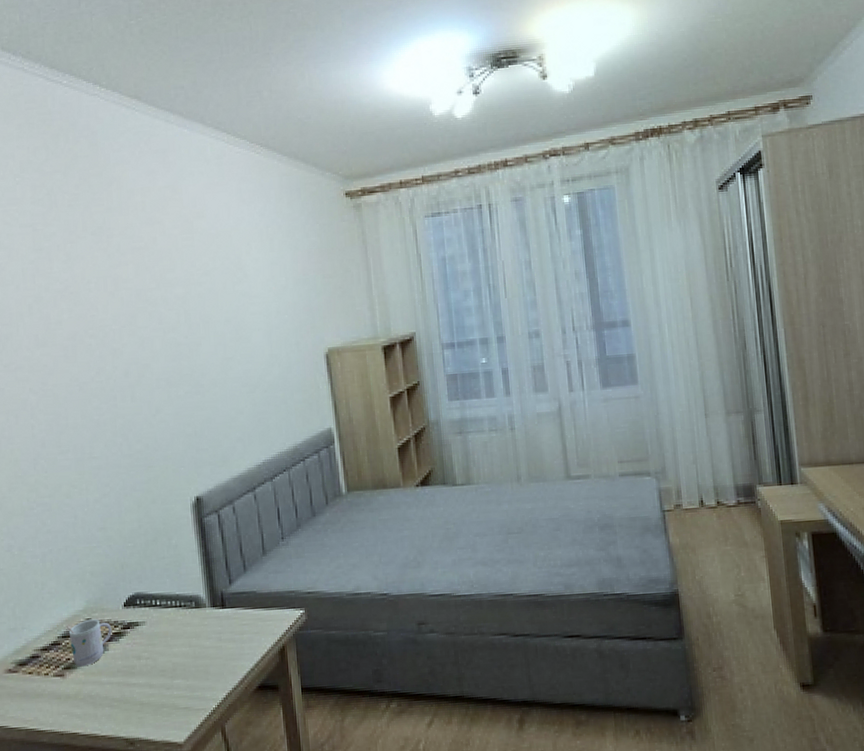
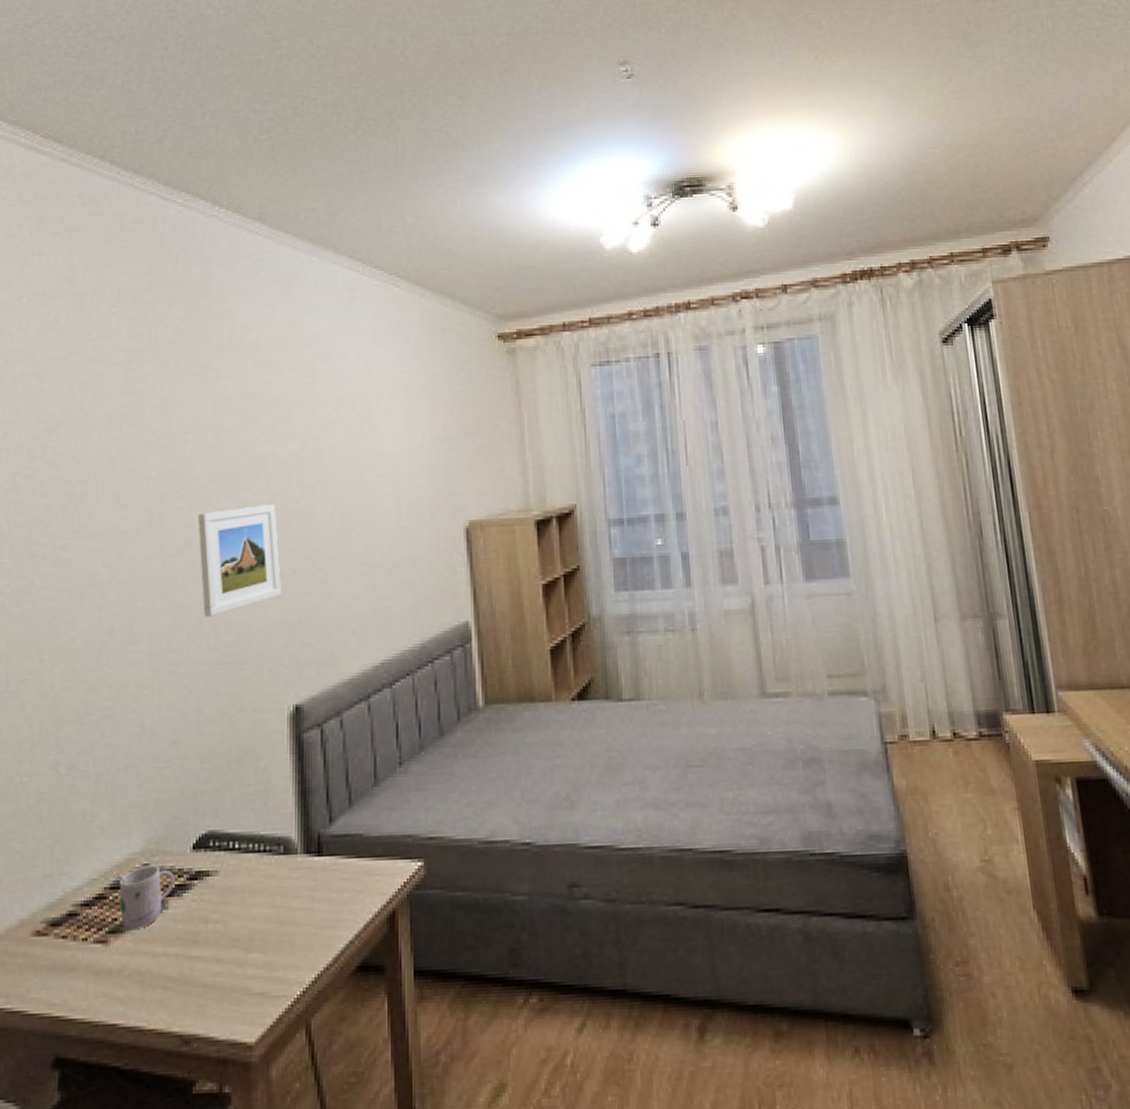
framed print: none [105,339,178,431] -> present [198,504,281,617]

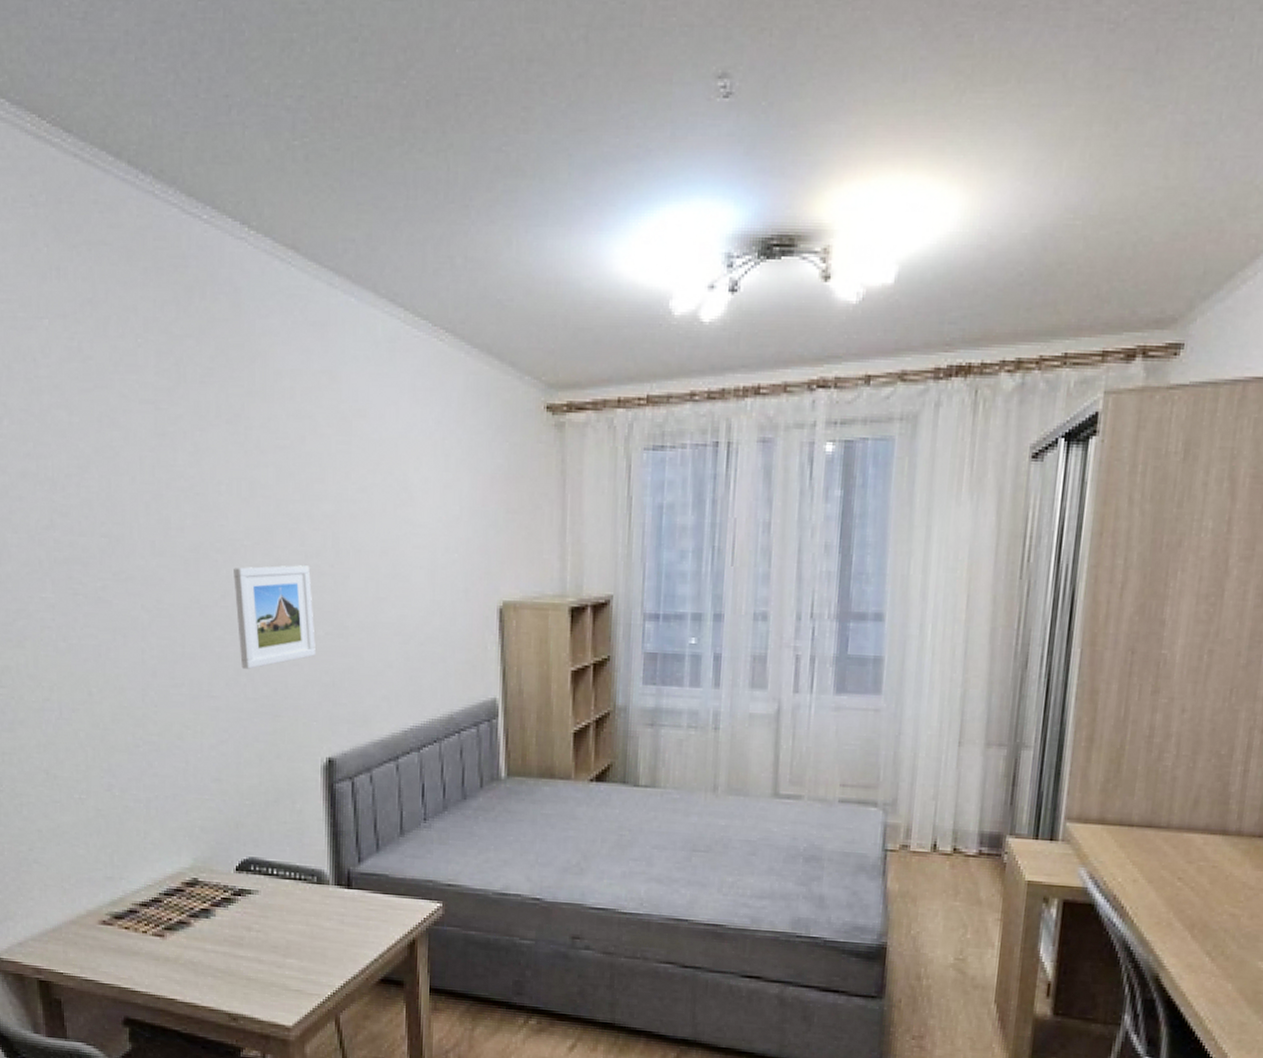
mug: present [116,865,175,931] -> none [169,879,221,930]

